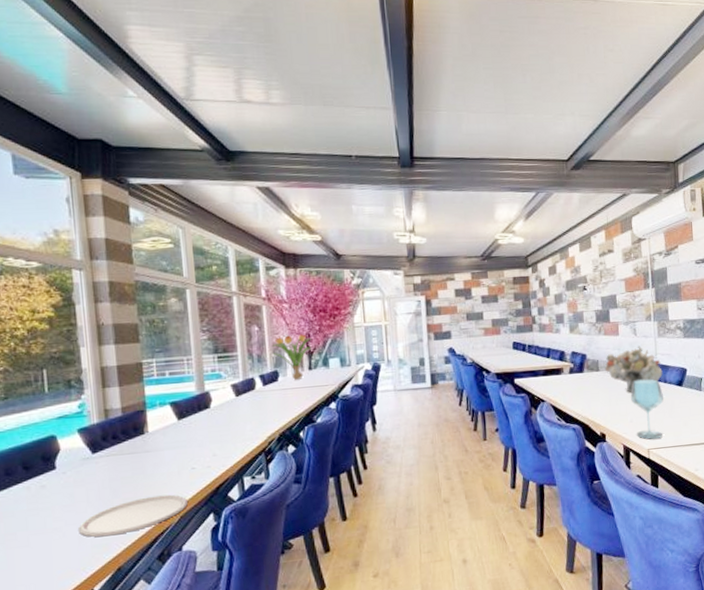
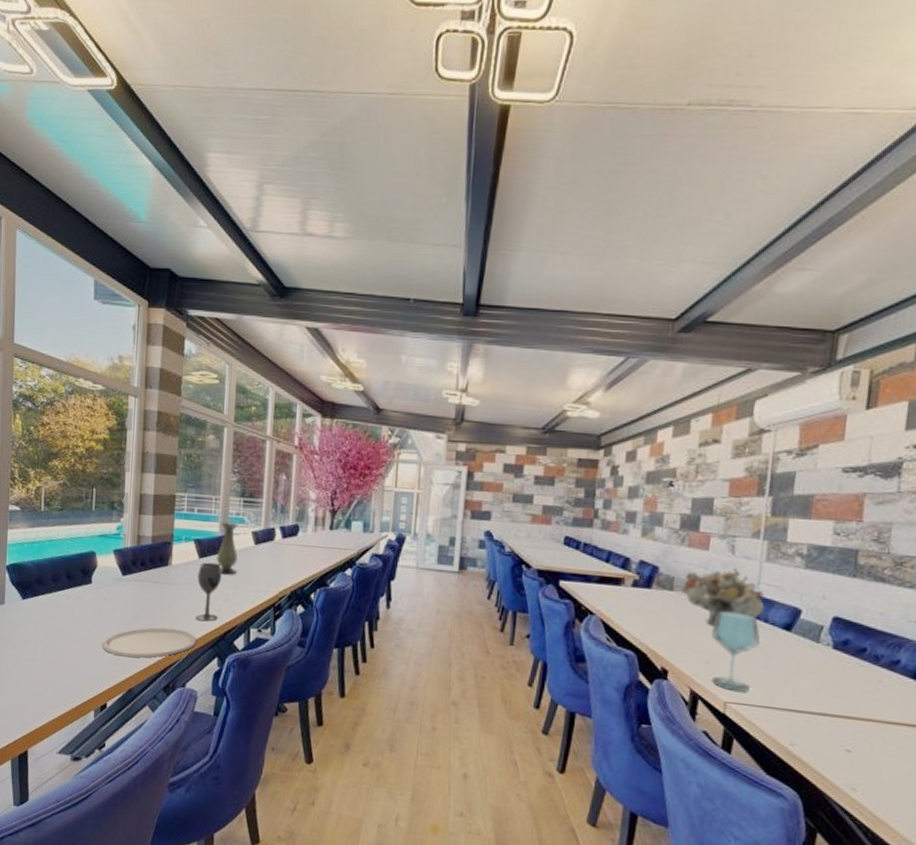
wine glass: none [178,421,208,482] -> present [195,562,222,622]
vase: none [195,379,221,431] -> present [216,522,239,575]
flower arrangement: present [273,333,313,380] -> none [297,489,339,538]

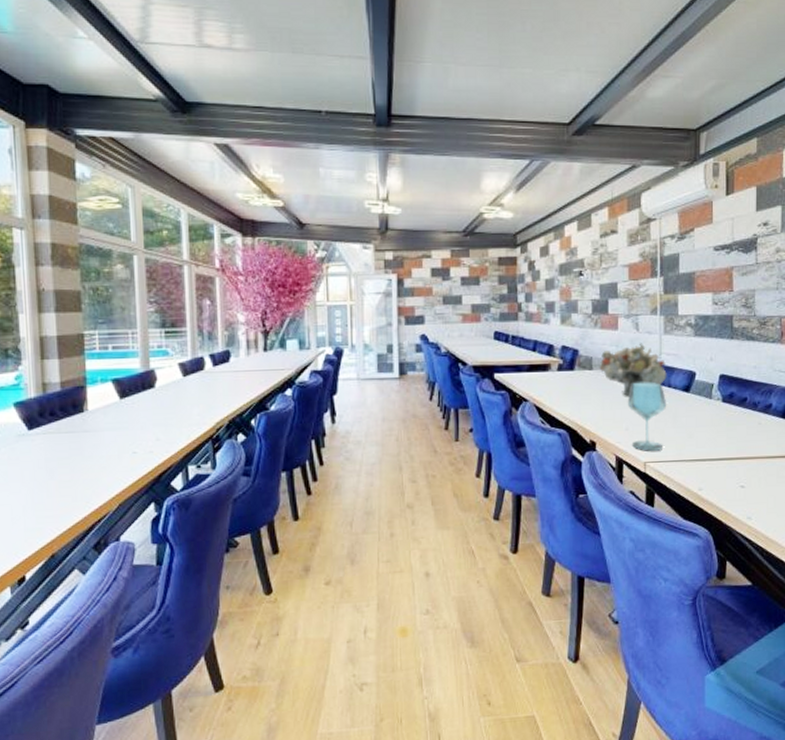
plate: present [102,627,198,658] -> none [12,479,129,521]
wine glass: present [195,562,222,622] -> none [120,401,150,467]
vase: present [216,522,239,575] -> none [140,356,166,413]

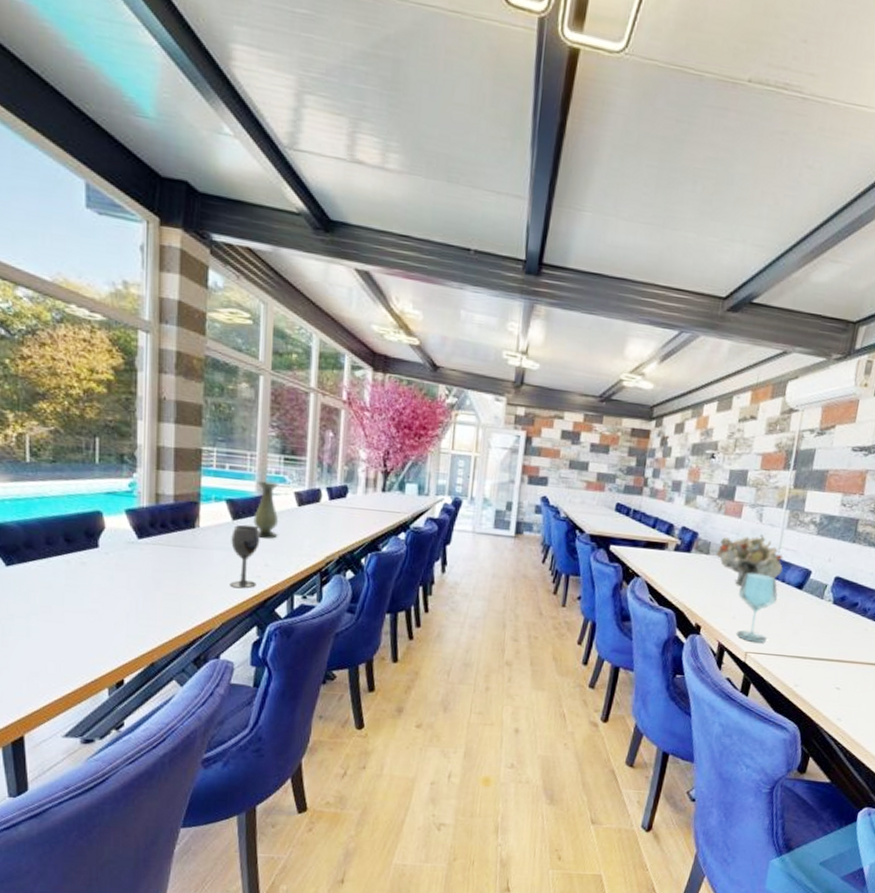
wine glass: none [120,401,150,467] -> present [229,524,260,589]
vase: none [140,356,166,413] -> present [253,481,280,538]

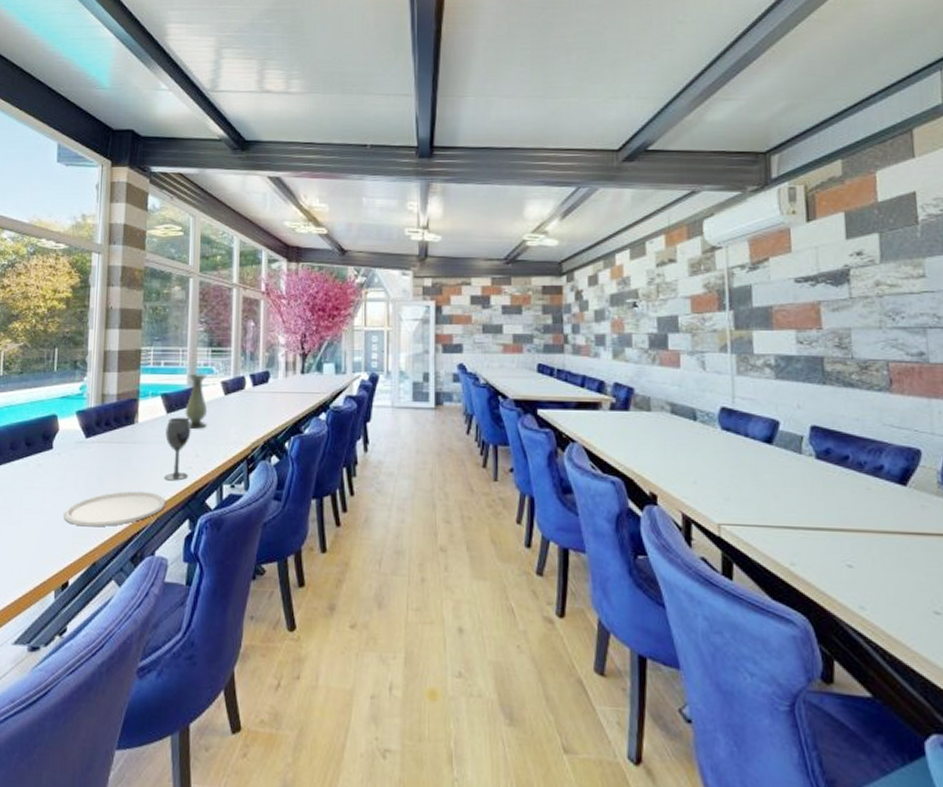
plate: none [115,595,233,630] -> present [64,491,167,527]
flower arrangement: present [716,534,783,587] -> none [658,384,743,445]
wine glass: present [737,572,778,643] -> none [694,428,745,511]

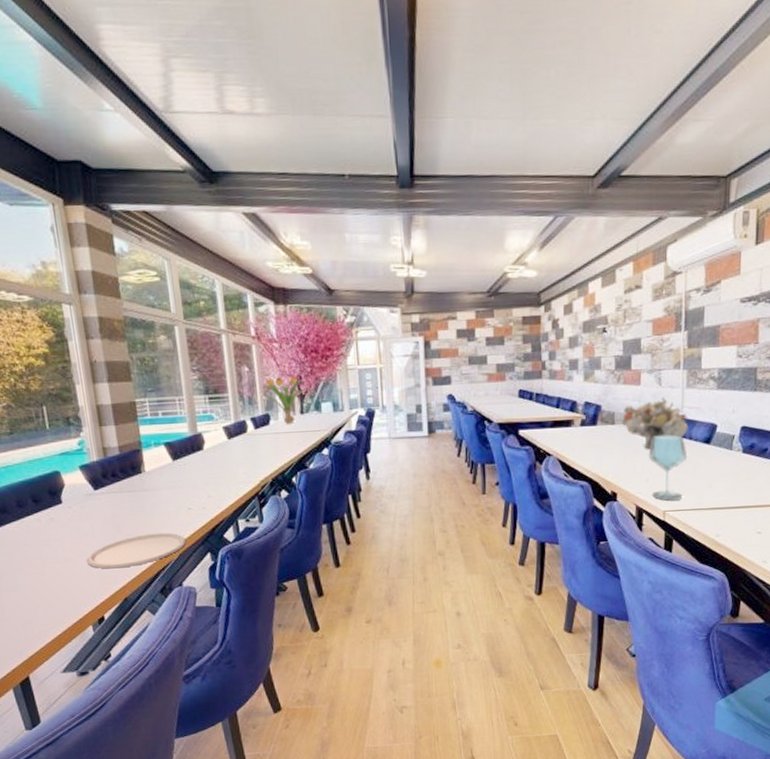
wine glass: present [164,417,191,481] -> none [174,462,204,521]
vase: present [185,373,208,429] -> none [188,420,214,473]
flower arrangement: none [267,332,308,383] -> present [263,375,304,424]
flower arrangement: none [658,384,743,445] -> present [621,397,688,450]
wine glass: none [694,428,745,511] -> present [648,435,688,501]

